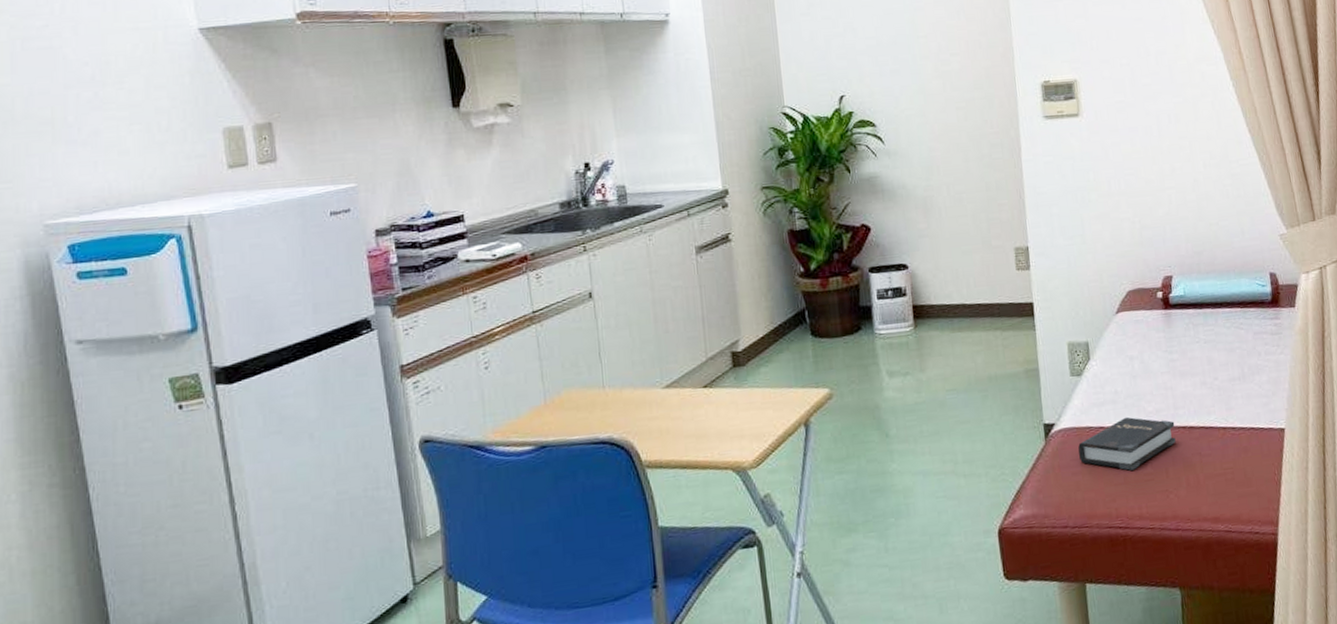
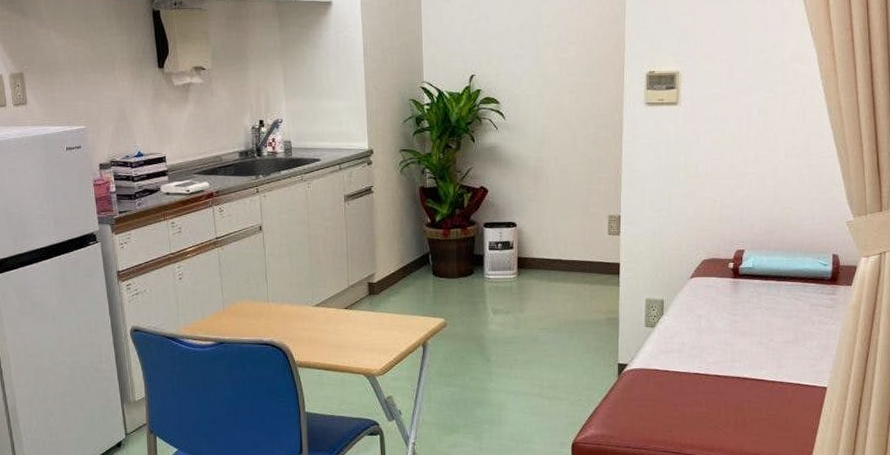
hardback book: present [1078,417,1176,471] -> none [644,364,731,408]

